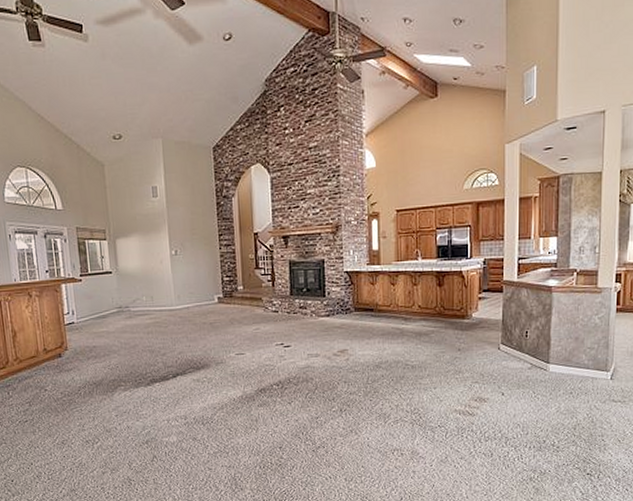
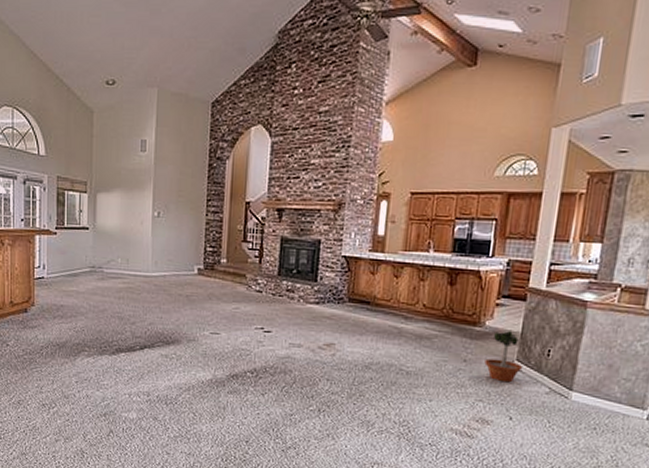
potted tree: none [476,317,507,364] -> present [484,328,523,383]

